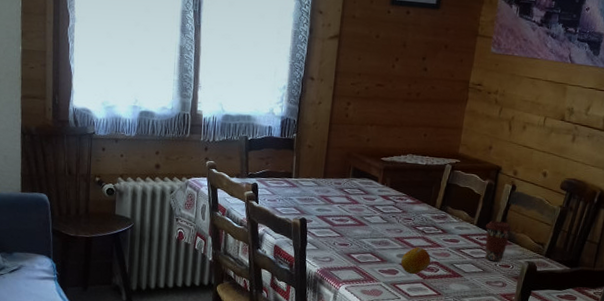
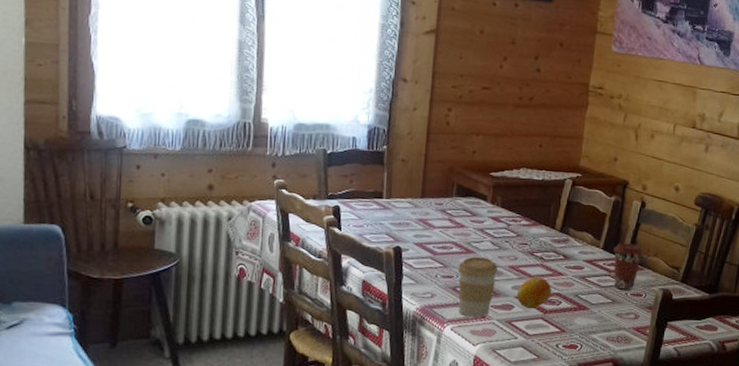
coffee cup: none [352,228,386,280] -> present [457,256,498,318]

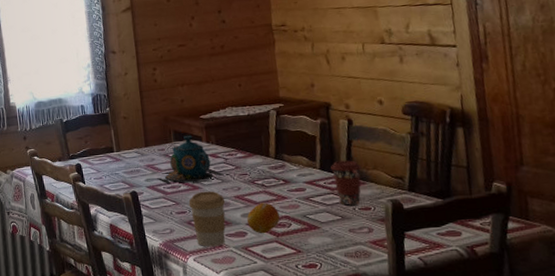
teapot: none [428,192,503,247] -> present [157,135,224,184]

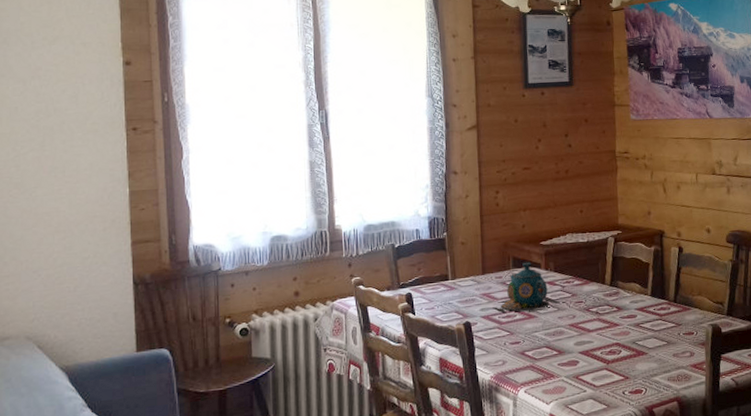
coffee cup: present [188,191,226,247] -> none [523,319,560,378]
fruit: present [246,202,280,234] -> none [579,330,611,362]
coffee cup: present [330,160,362,206] -> none [661,286,688,331]

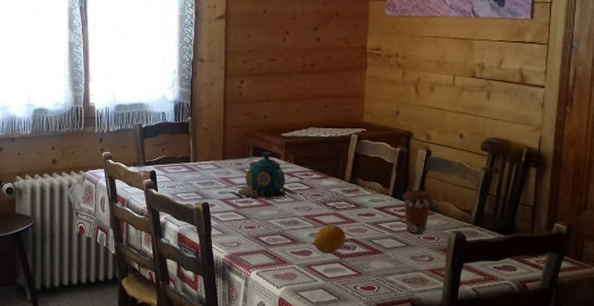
fruit: none [579,330,611,362] -> present [313,224,345,254]
coffee cup: none [661,286,688,331] -> present [403,190,432,234]

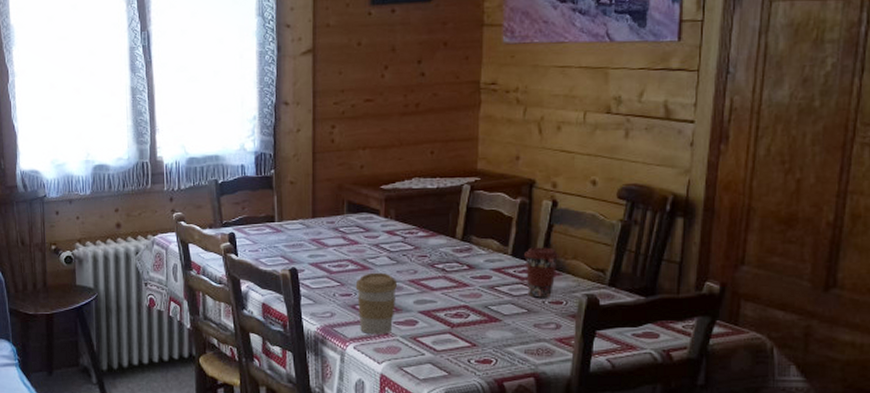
teapot: present [230,151,298,200] -> none [322,207,400,263]
coffee cup: none [259,208,295,263] -> present [355,272,398,335]
fruit: present [313,224,345,254] -> none [419,289,457,324]

